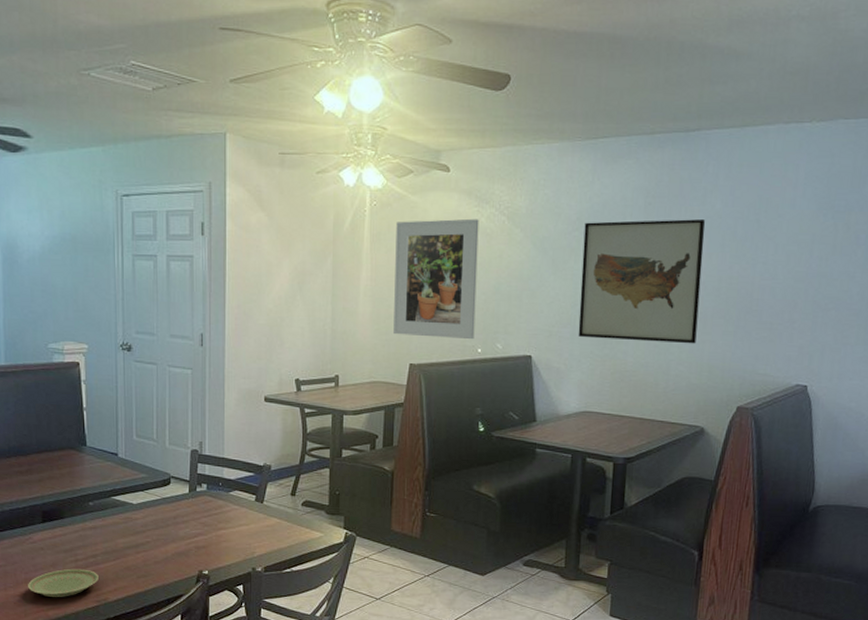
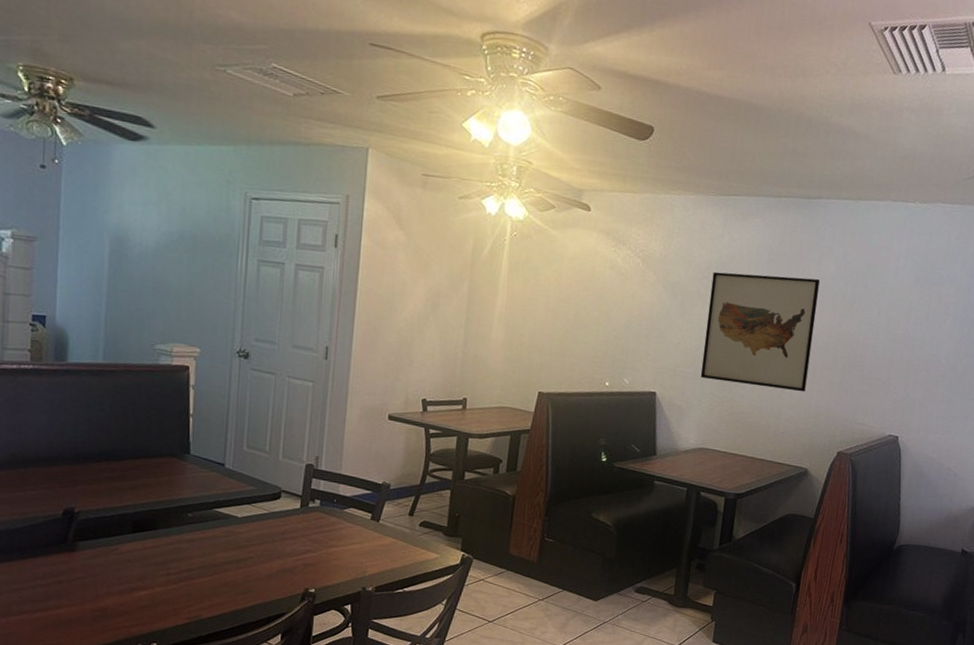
plate: present [28,568,99,597] -> none [109,582,192,613]
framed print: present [393,218,479,340] -> none [525,253,615,373]

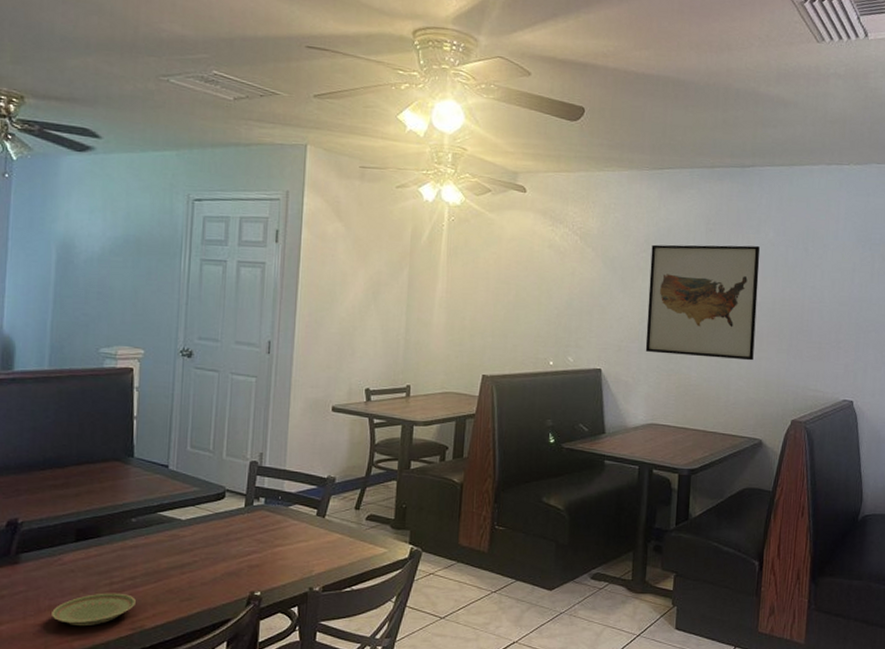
plate: none [109,582,192,613] -> present [52,592,136,625]

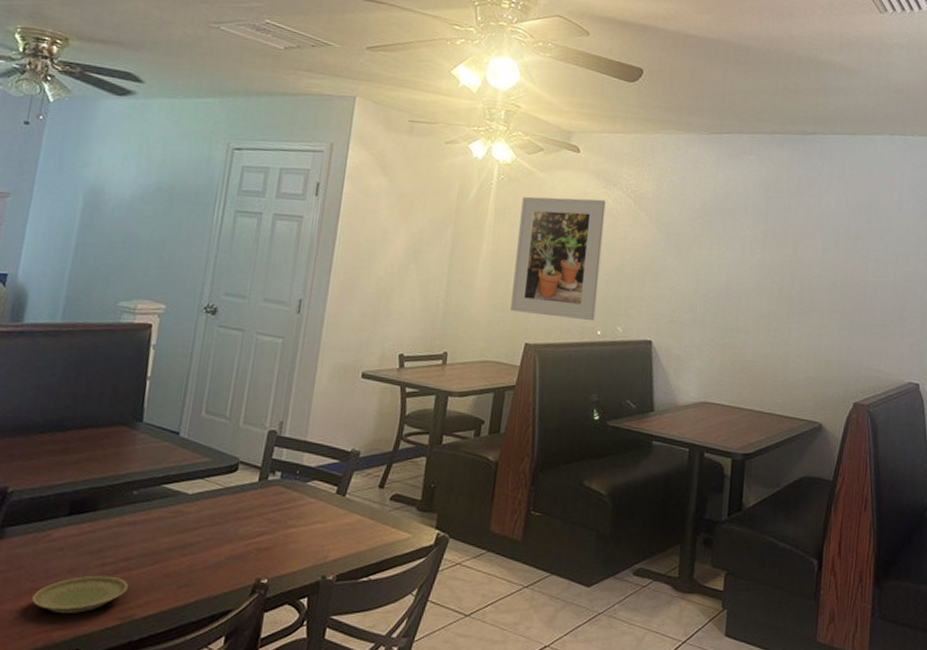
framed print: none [467,236,553,353] -> present [510,196,606,321]
wall art: present [645,244,760,361] -> none [699,210,821,337]

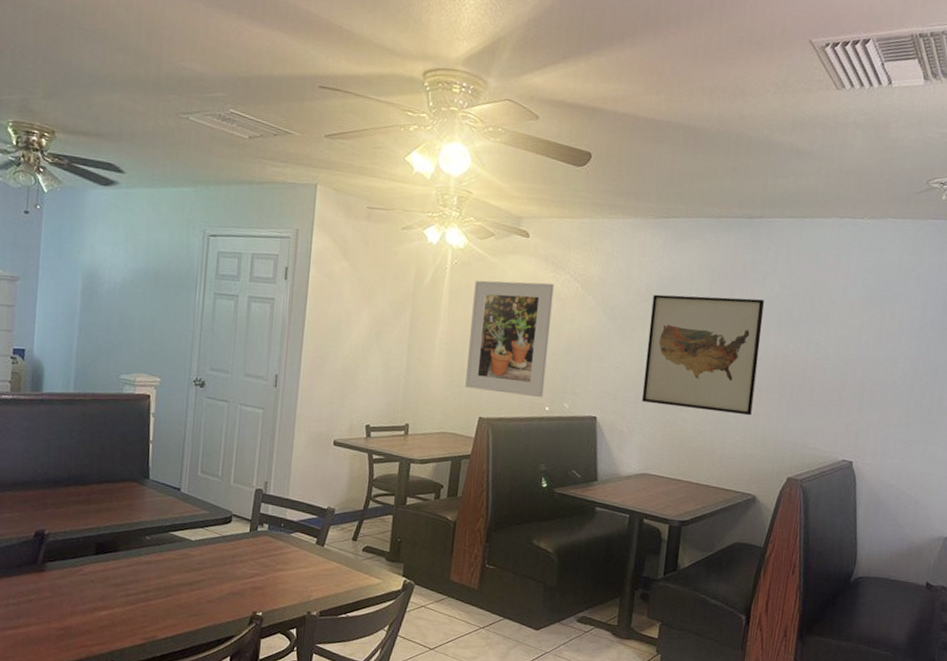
plate: present [32,575,128,613] -> none [73,603,149,633]
wall art: none [699,210,821,337] -> present [641,294,764,416]

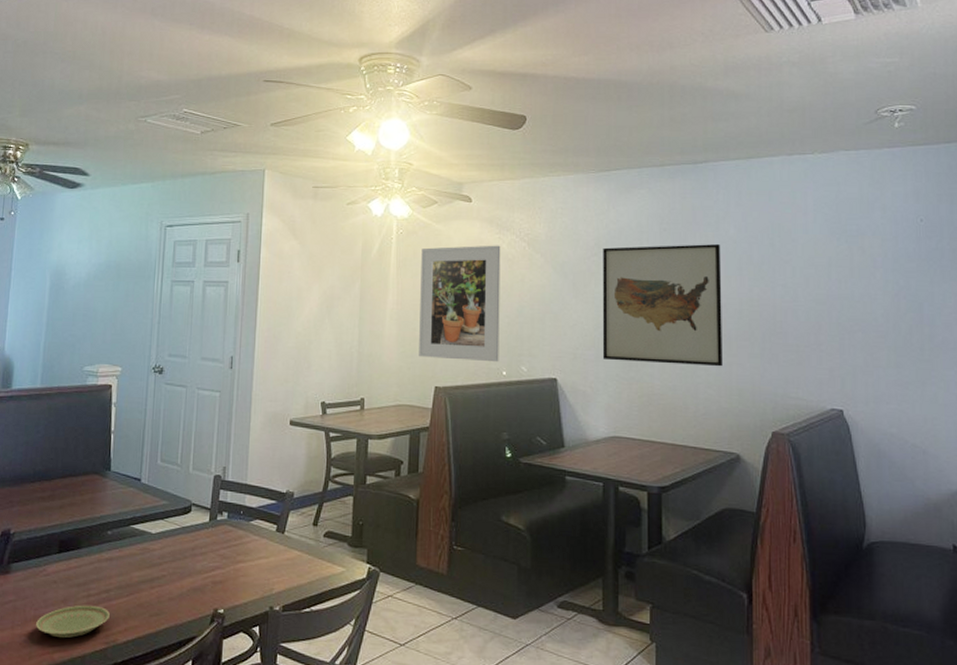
plate: none [73,603,149,633] -> present [36,605,110,638]

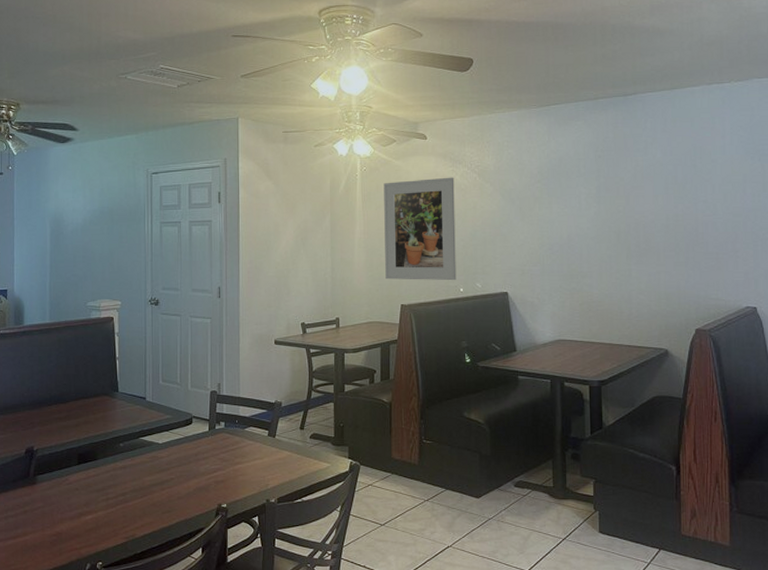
plate: present [36,605,110,638] -> none [63,507,127,535]
wall art: present [602,244,723,367] -> none [545,168,652,275]

